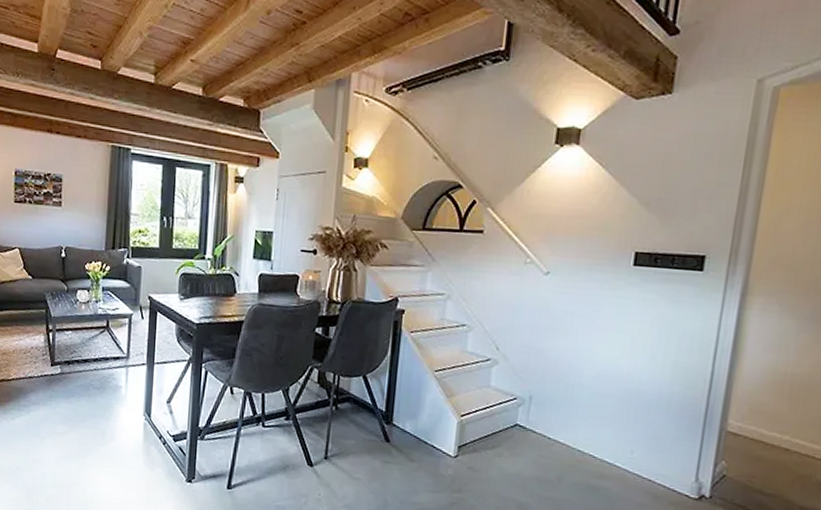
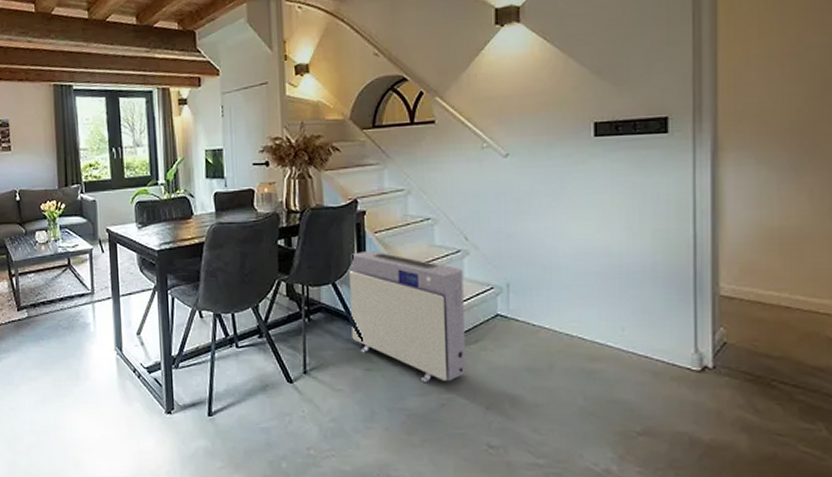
air purifier: none [375,348,490,482] -> present [350,250,467,382]

